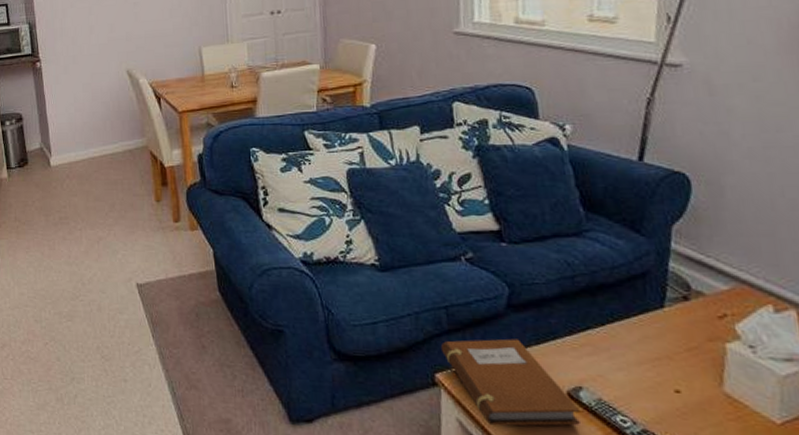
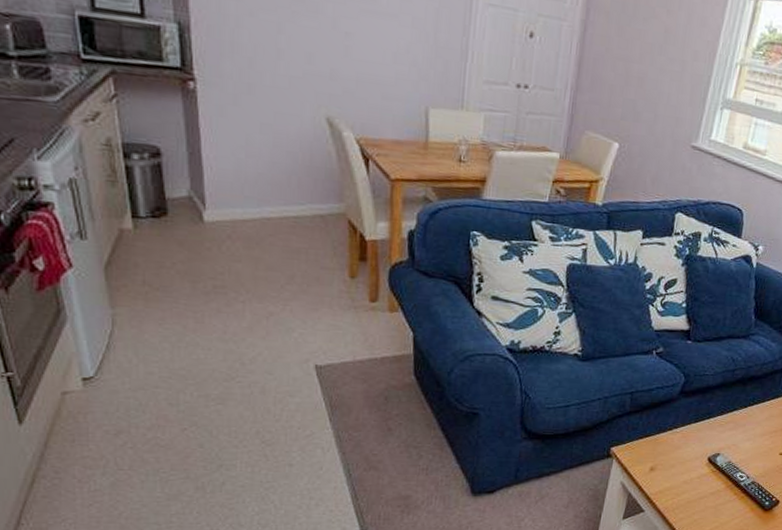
notebook: present [441,338,580,426] -> none [620,418,714,486]

